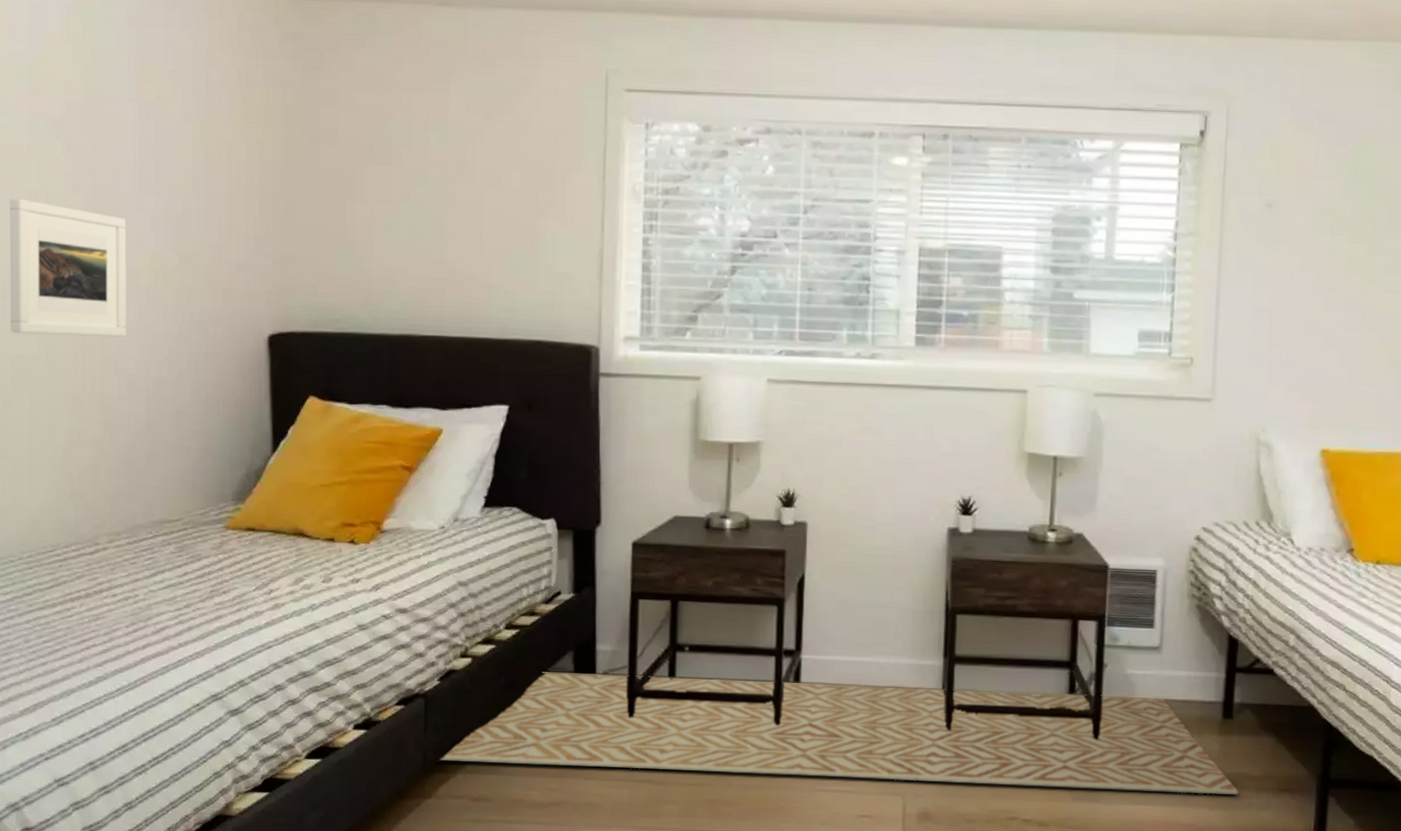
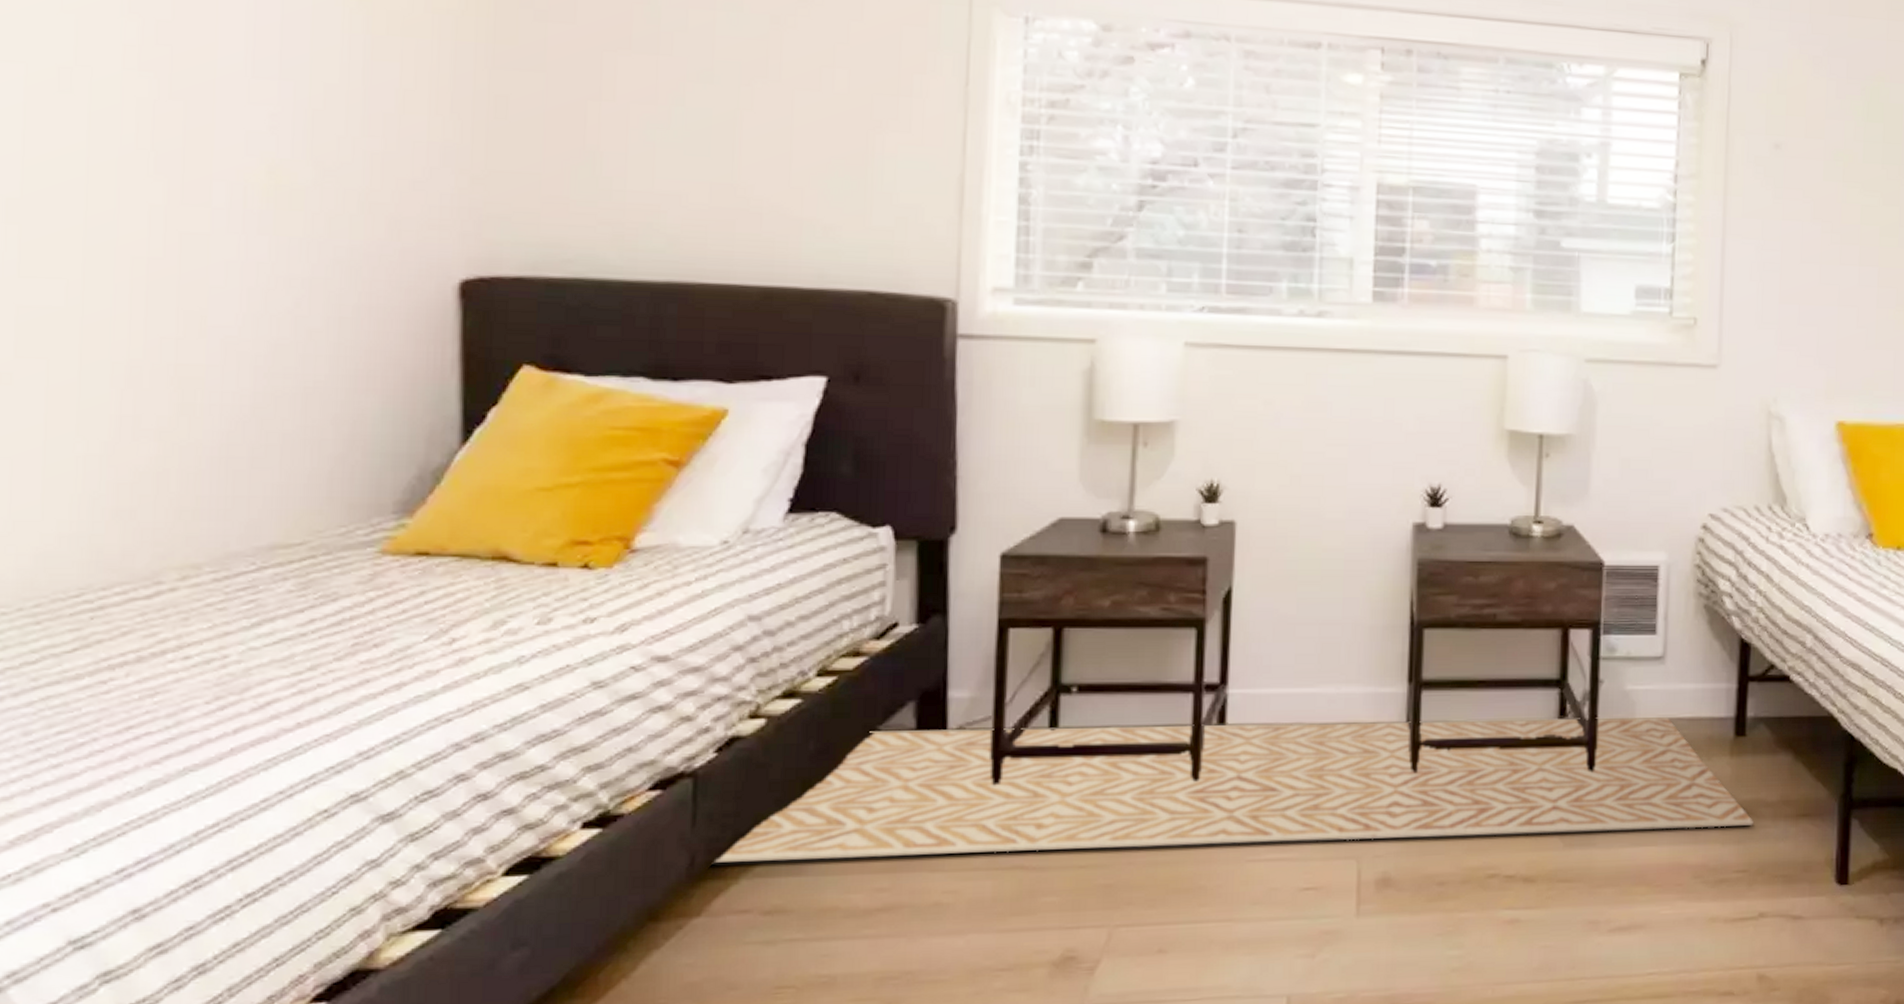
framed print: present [9,198,127,338] -> none [15,76,229,282]

